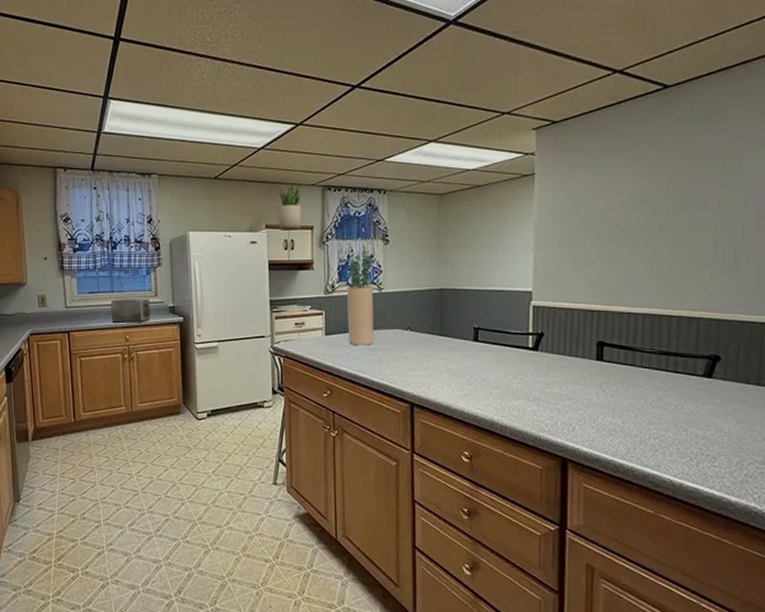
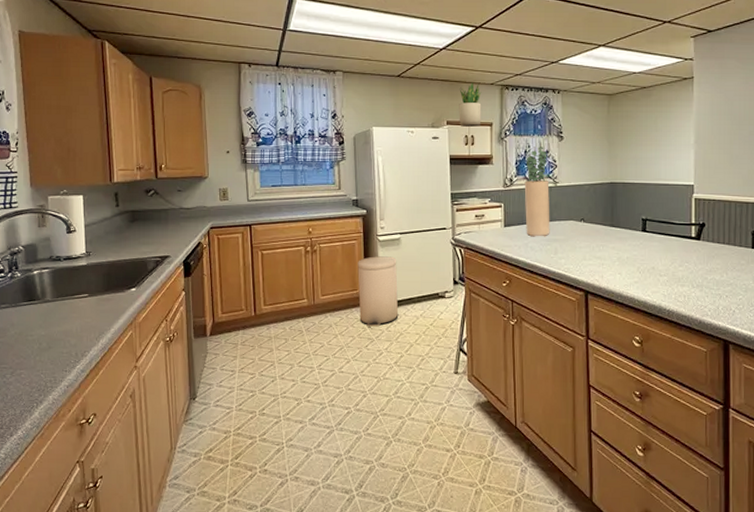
toaster: present [110,299,150,324] -> none [293,192,334,217]
pedal bin: none [175,364,217,436] -> present [357,256,399,327]

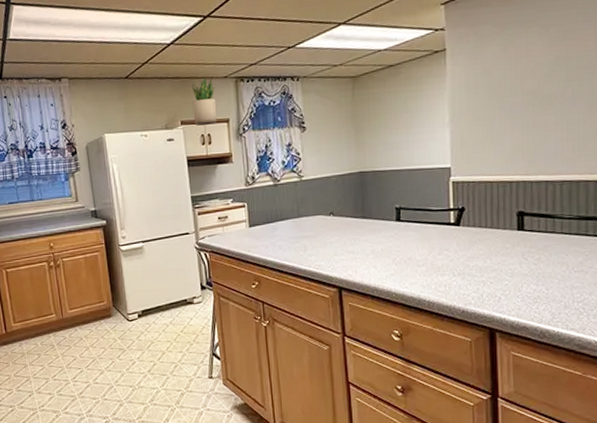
pedal bin: present [357,256,399,327] -> none [102,266,148,337]
vase: present [524,142,550,237] -> none [267,135,298,235]

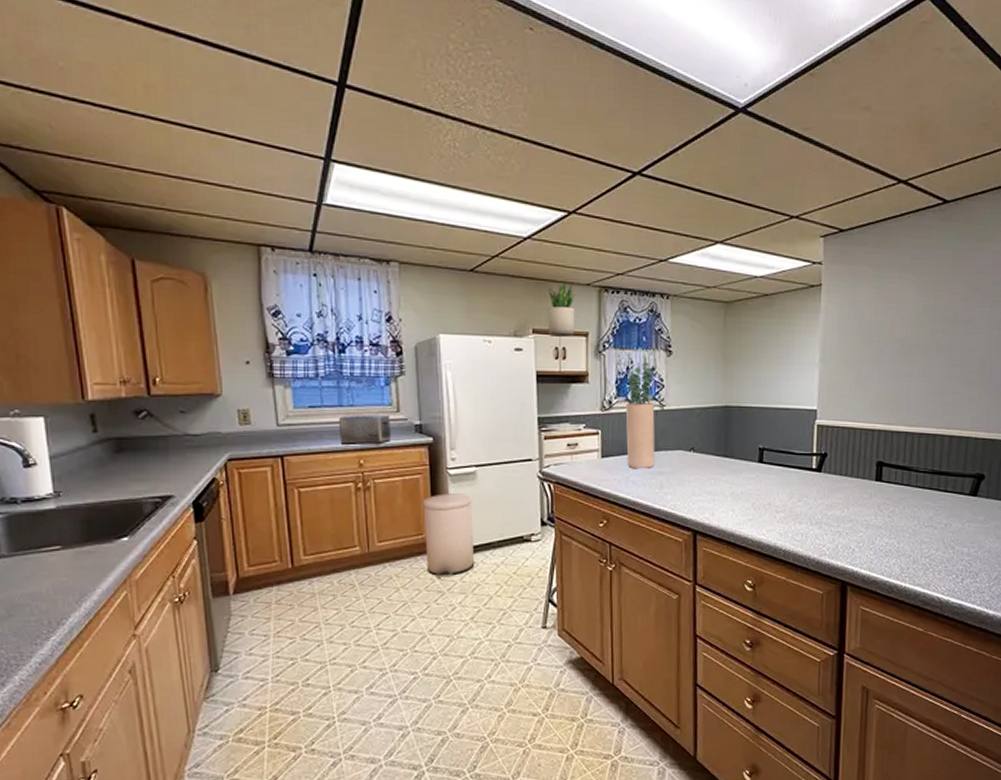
toaster: none [31,205,73,233] -> present [338,415,391,446]
pedal bin: none [102,266,148,337] -> present [423,493,475,578]
vase: none [267,135,298,235] -> present [625,357,656,470]

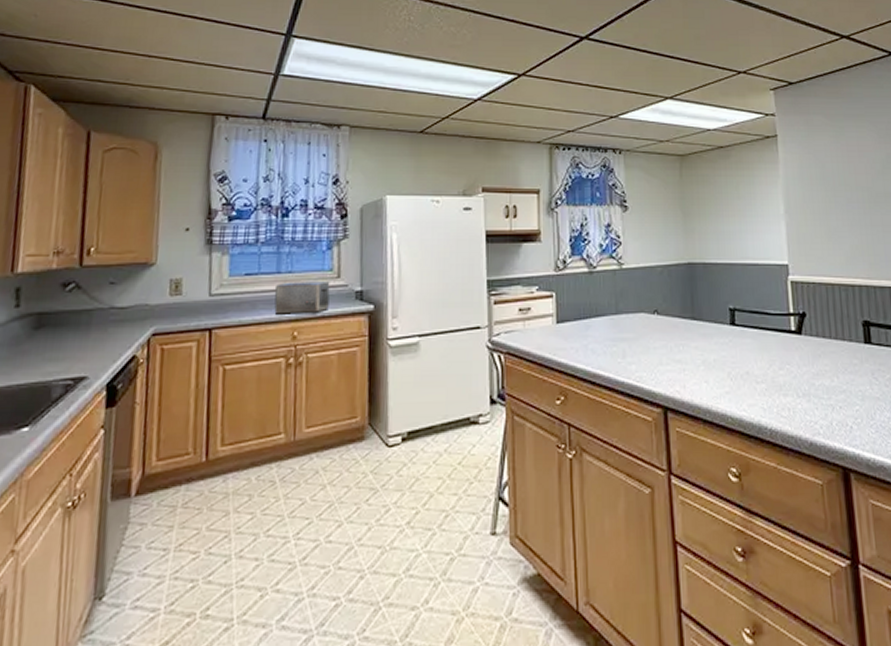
pedal bin: present [423,493,475,578] -> none [358,368,414,471]
planter: present [547,281,576,337] -> none [497,140,526,195]
vase: present [625,357,656,470] -> none [581,213,616,336]

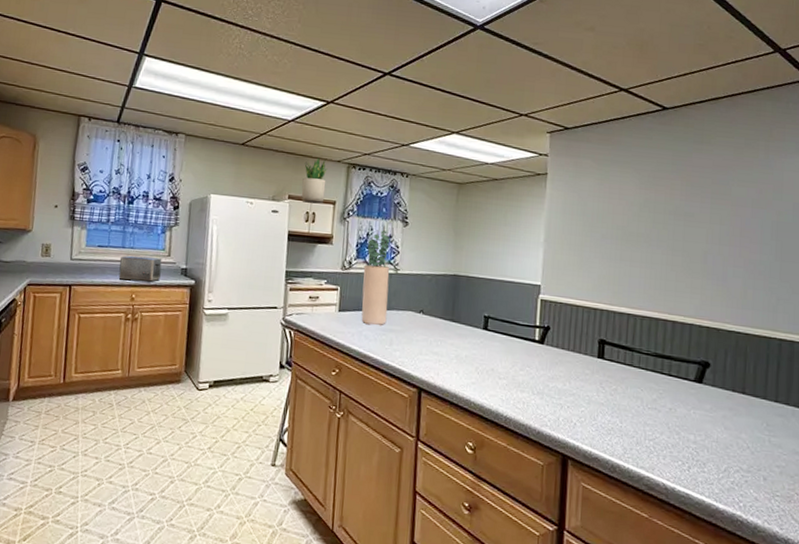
planter: none [497,140,526,195] -> present [301,157,328,204]
vase: none [581,213,616,336] -> present [361,226,391,326]

